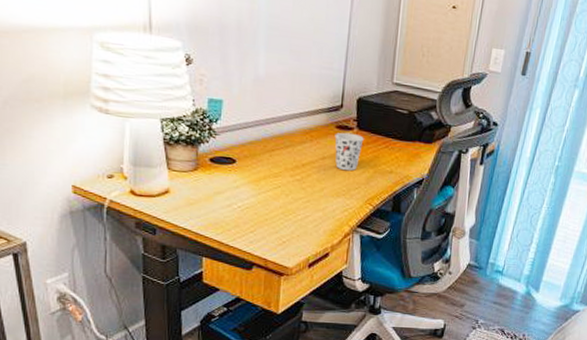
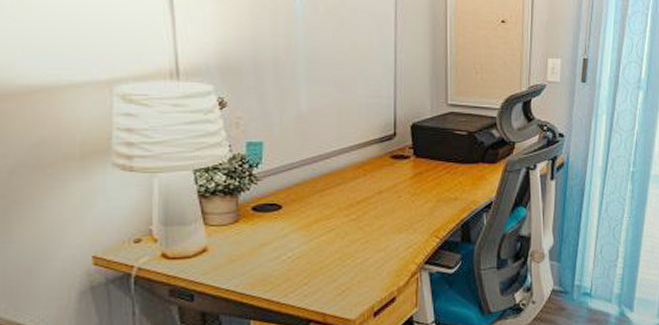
cup: present [335,132,364,171] -> none [390,162,422,203]

